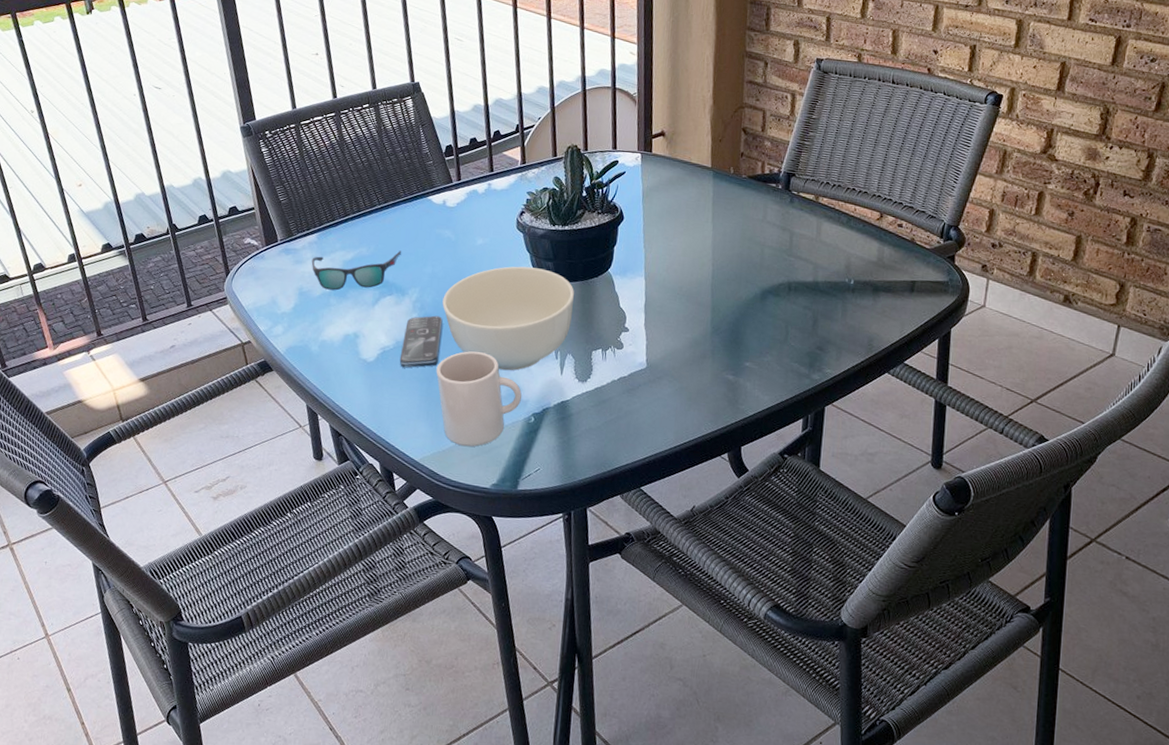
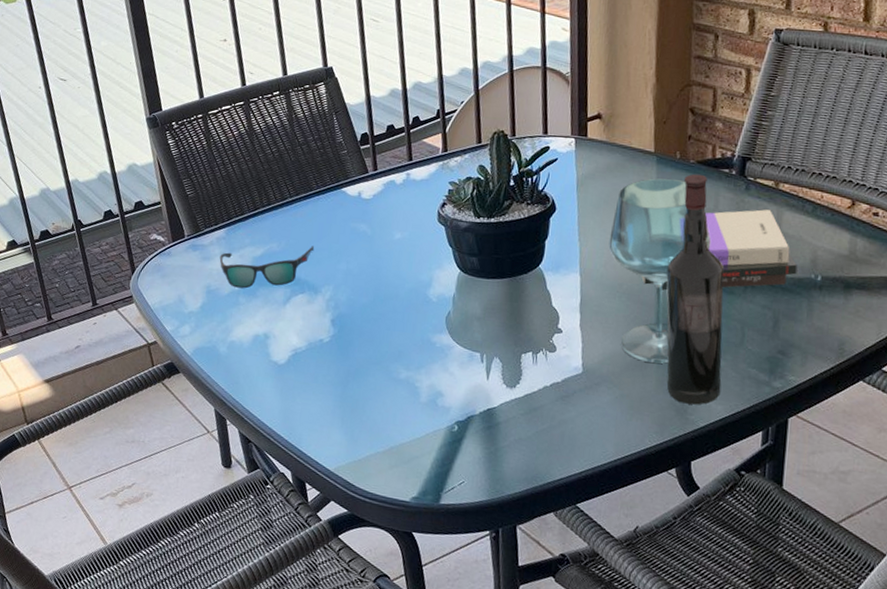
mobile phone: present [399,315,444,368] -> none [312,315,359,371]
cup: present [436,351,522,447] -> none [351,353,444,457]
bowl: present [442,266,574,371] -> none [357,262,501,375]
wine glass: none [670,191,760,359] -> present [608,178,711,364]
books: none [699,220,834,293] -> present [641,209,798,291]
wine bottle: none [720,187,771,396] -> present [666,174,724,405]

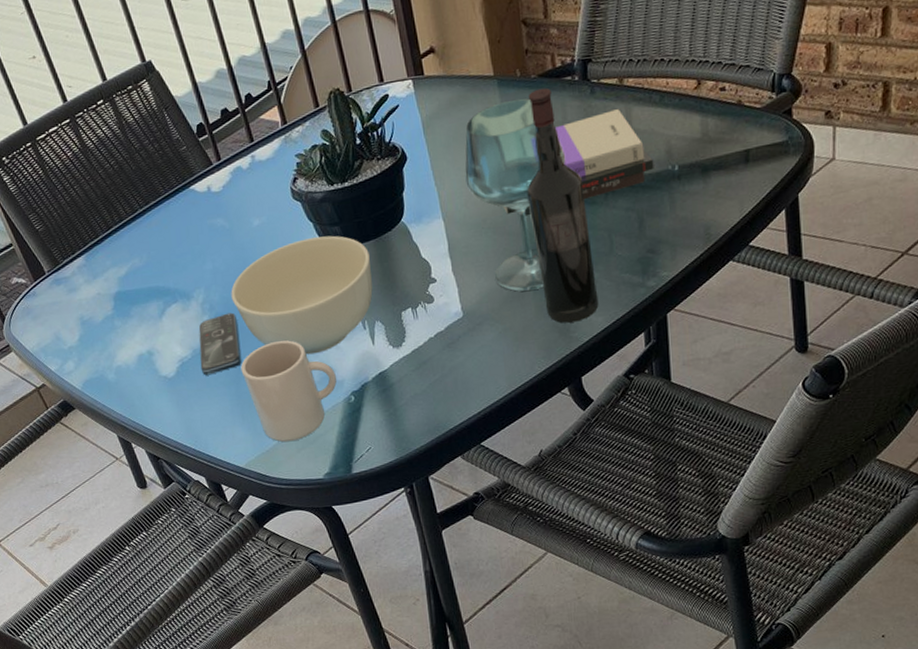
sunglasses: present [219,246,315,289] -> none [85,252,177,313]
mobile phone: none [312,315,359,371] -> present [198,312,241,376]
cup: none [351,353,444,457] -> present [240,340,337,442]
bowl: none [357,262,501,375] -> present [231,235,373,355]

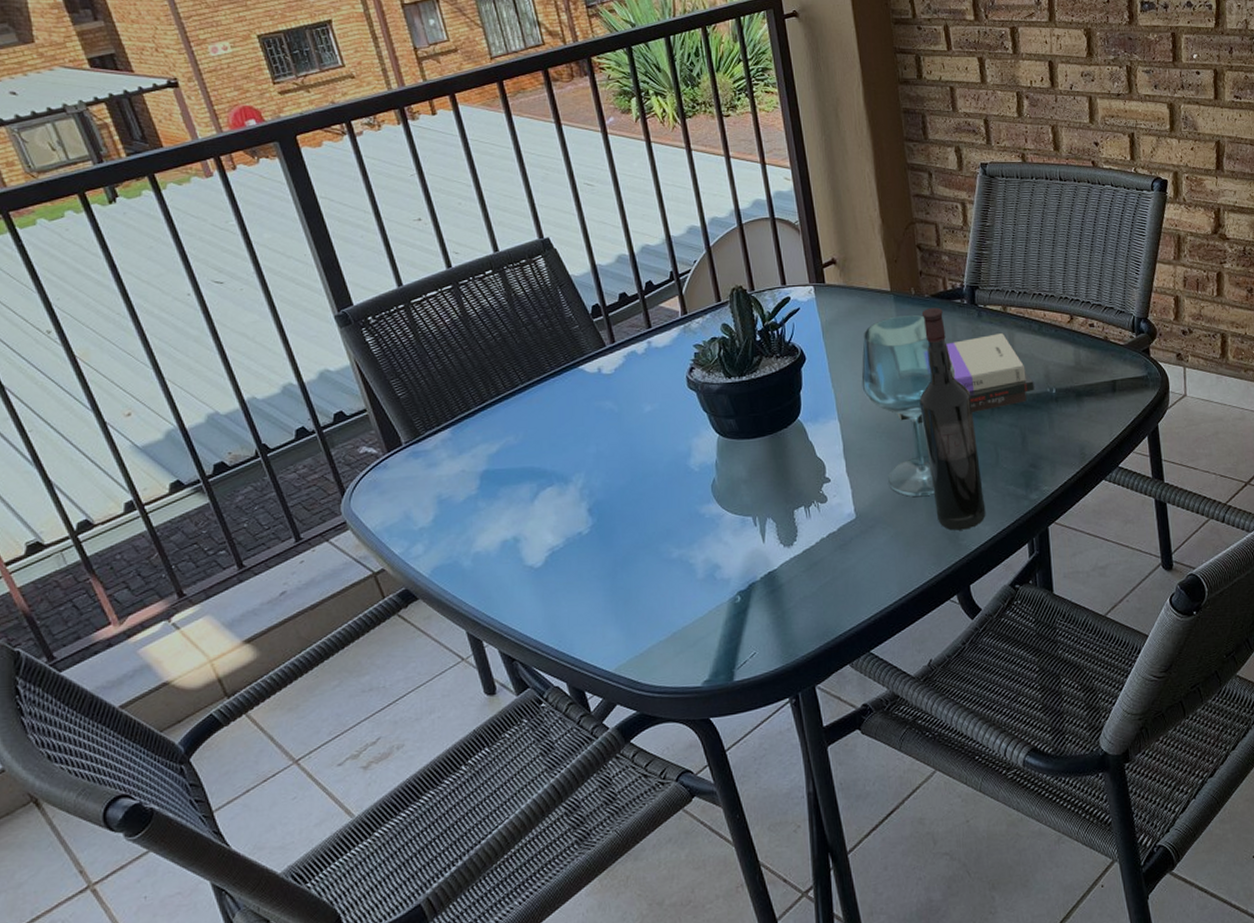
mobile phone: present [198,312,241,376] -> none [573,500,620,567]
bowl: present [231,235,373,355] -> none [614,428,766,550]
cup: present [240,340,337,442] -> none [618,532,722,645]

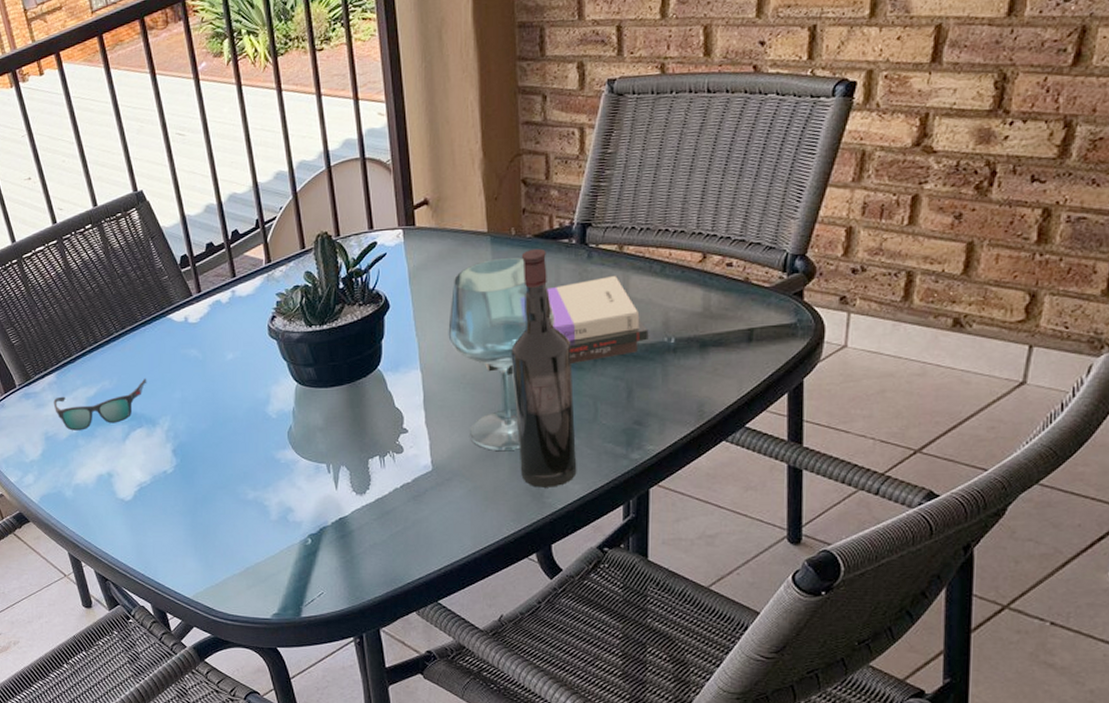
sunglasses: none [448,432,558,492] -> present [53,378,147,431]

